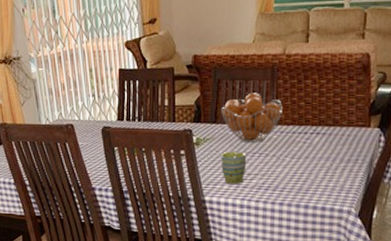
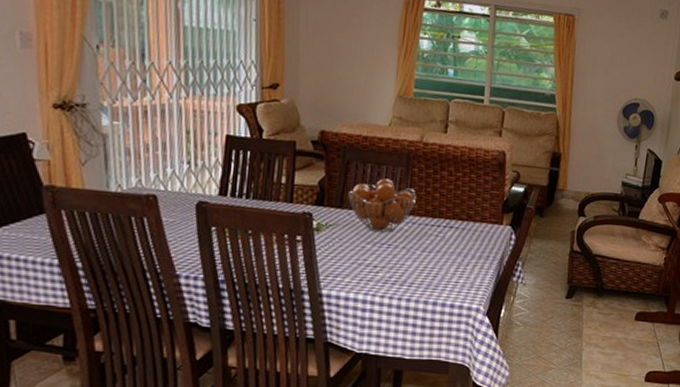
mug: present [220,151,247,185] -> none [344,240,374,278]

